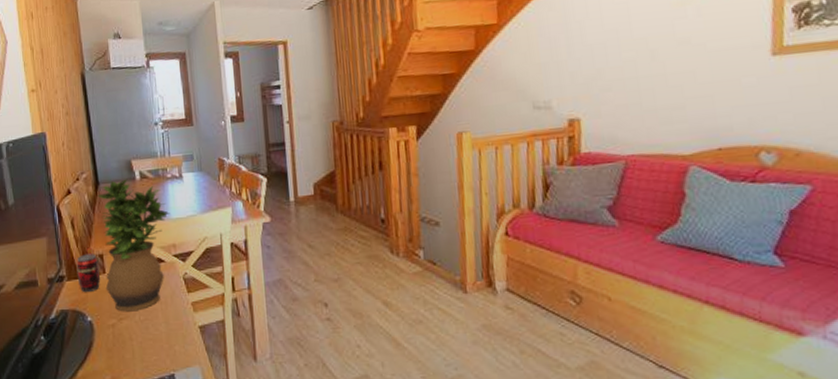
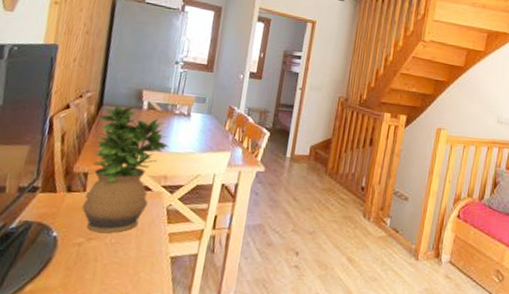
beverage can: present [76,247,101,293] -> none [53,163,82,208]

